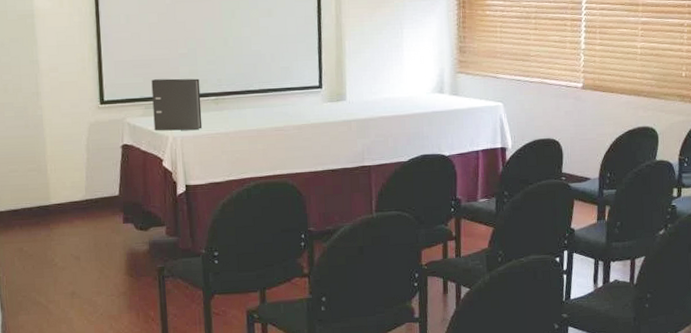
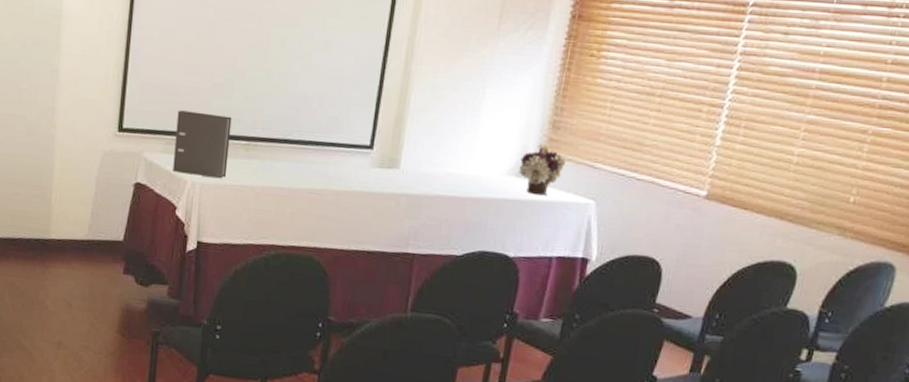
flower arrangement: none [440,64,475,105] -> present [519,142,566,196]

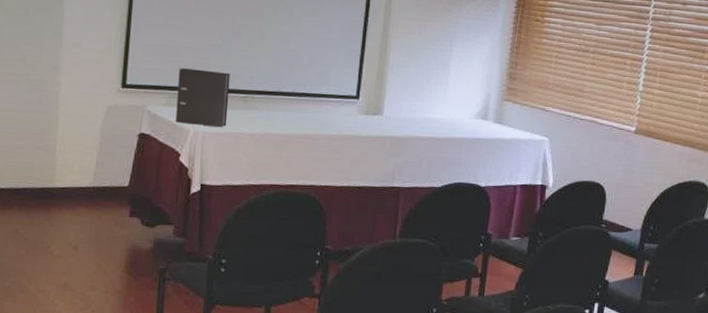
flower arrangement: present [519,142,566,196] -> none [484,90,523,135]

